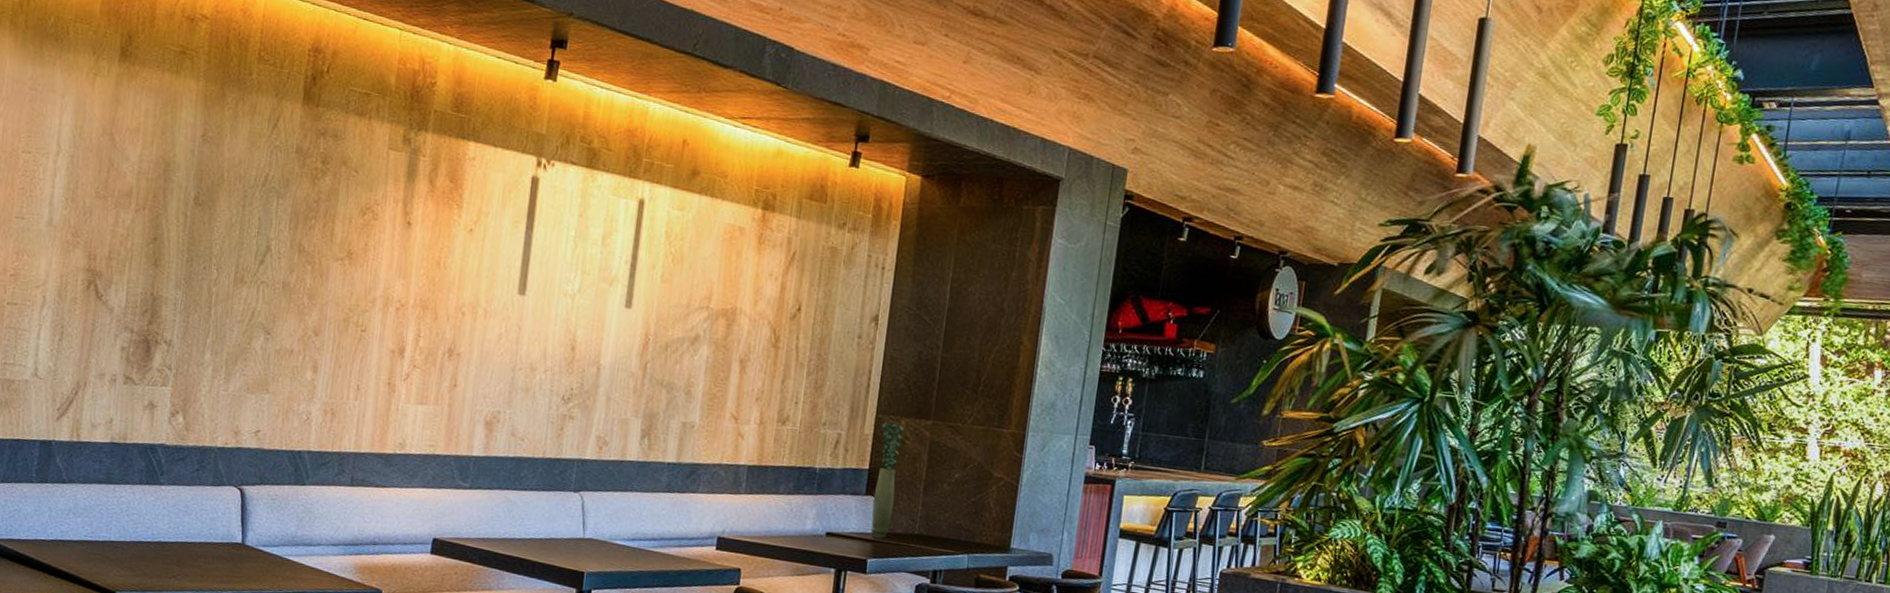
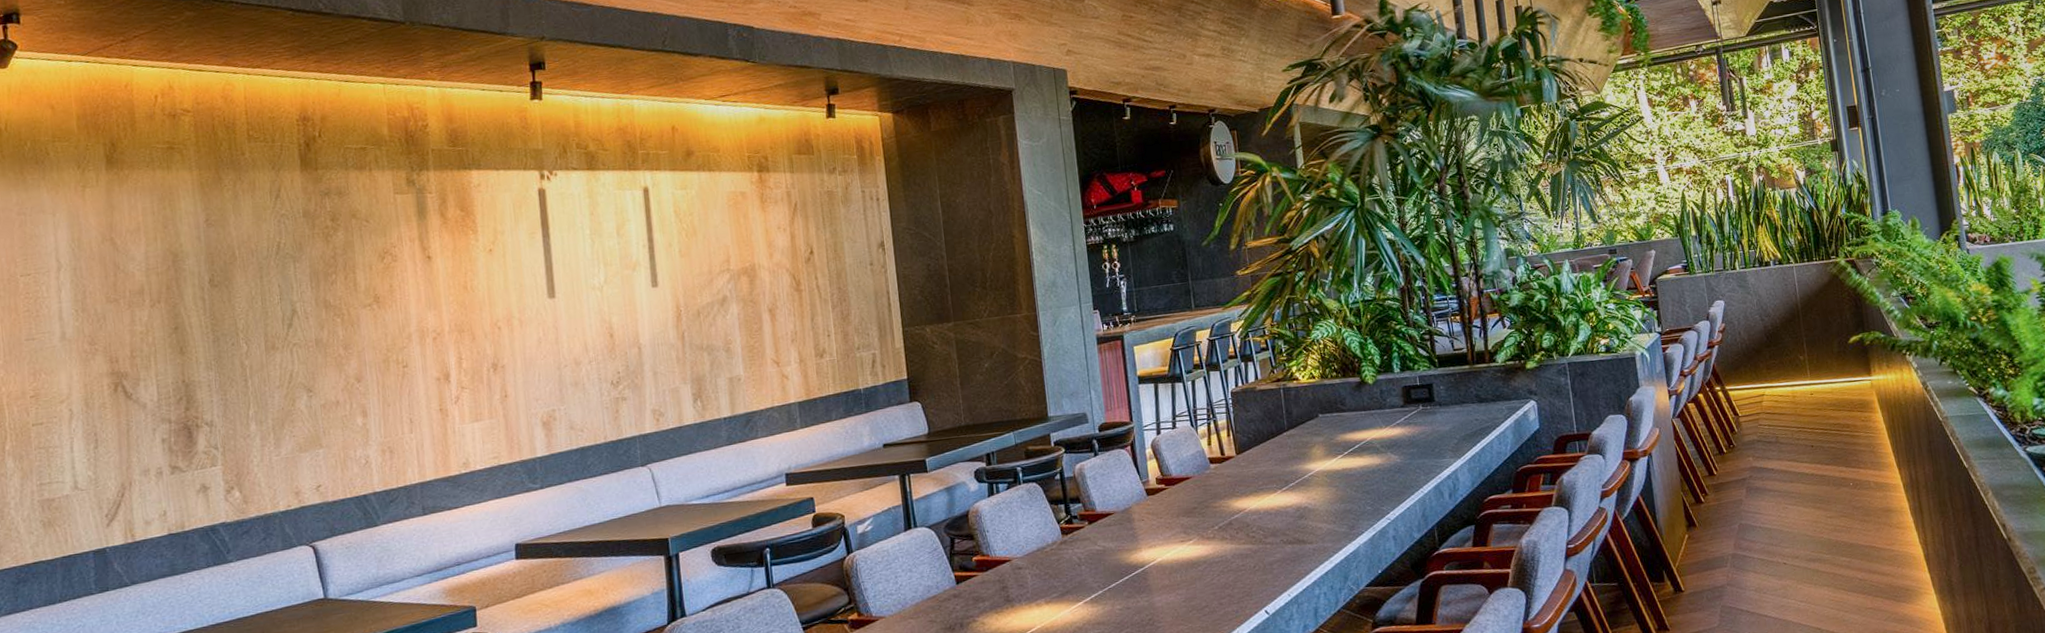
vase: present [871,417,904,540] -> none [910,329,939,439]

